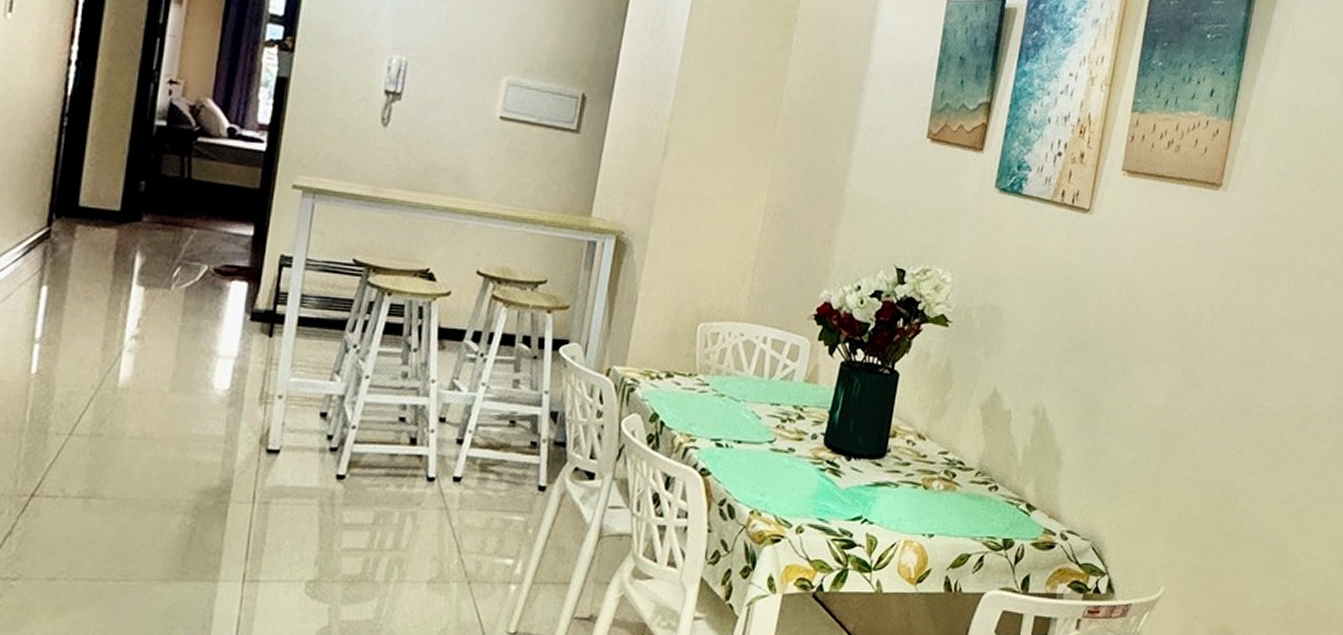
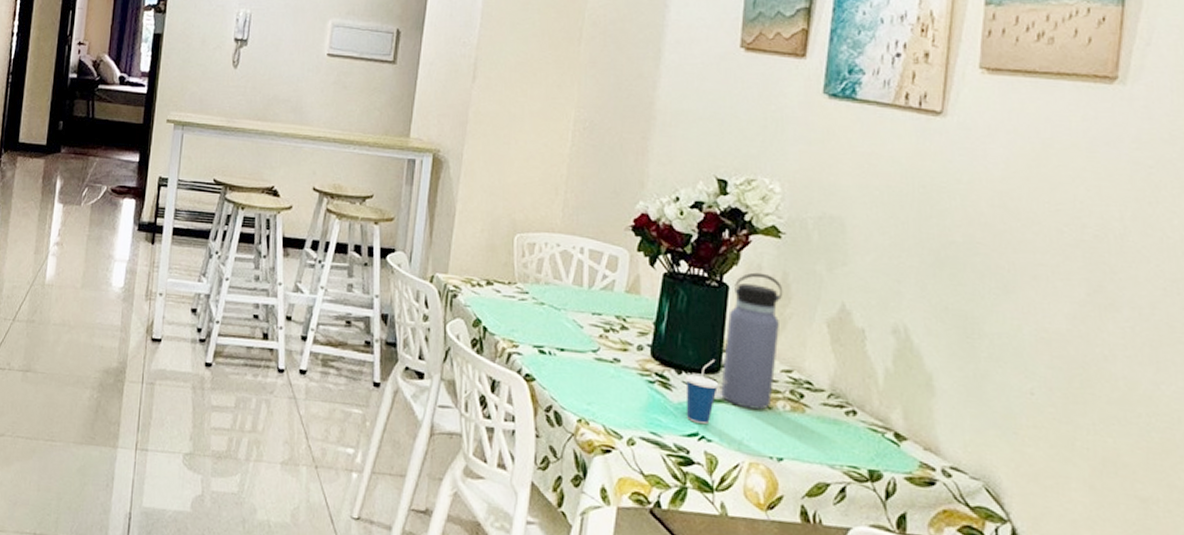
cup: none [853,445,884,508] -> present [685,359,719,425]
water bottle: none [885,360,946,491] -> present [721,272,783,410]

